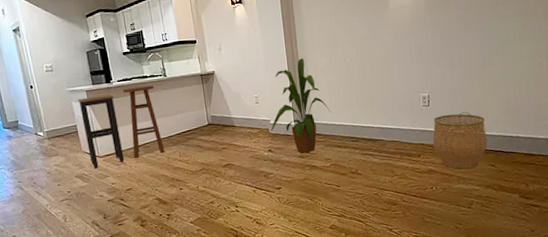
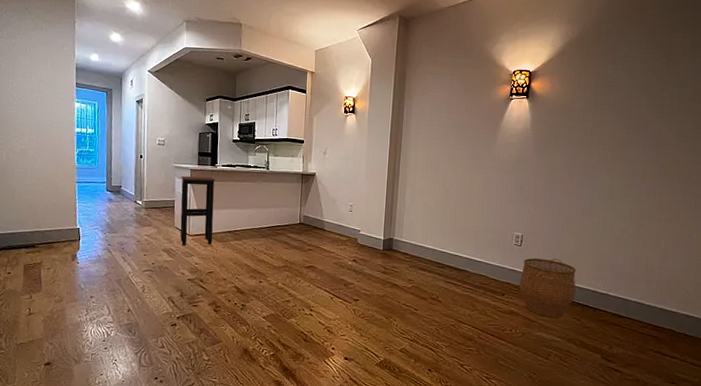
bar stool: present [122,85,165,158] -> none [221,174,255,243]
house plant: present [270,58,331,154] -> none [358,176,422,271]

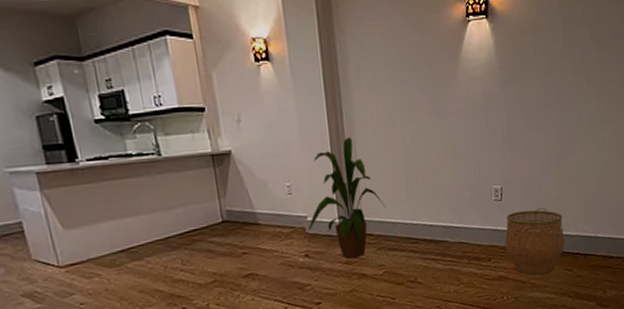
bar stool: present [180,175,216,246] -> none [23,179,100,284]
house plant: none [358,176,422,271] -> present [307,137,385,259]

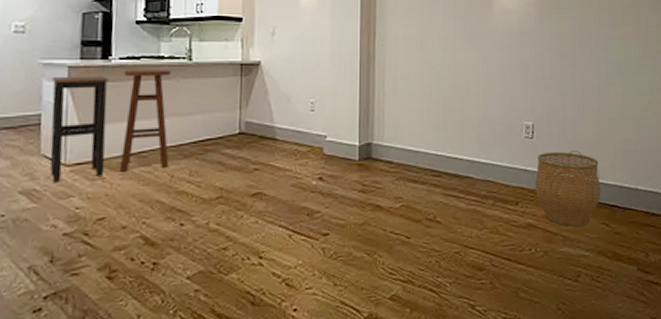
bar stool: none [23,179,100,284] -> present [49,76,109,183]
bar stool: none [94,167,161,268] -> present [119,70,171,172]
house plant: present [307,137,385,259] -> none [325,59,409,188]

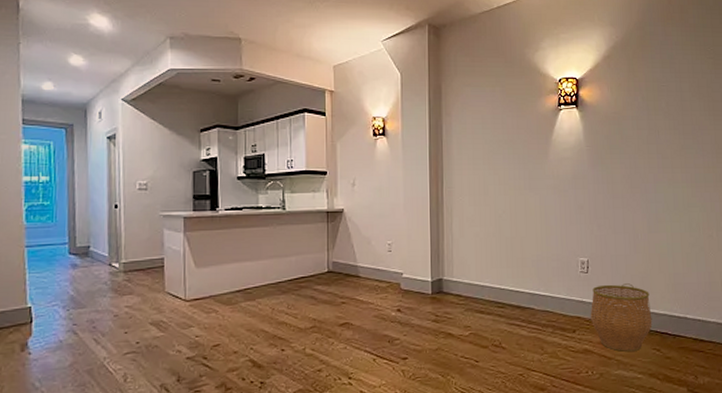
bar stool: present [49,76,109,183] -> none [171,225,218,315]
bar stool: present [119,70,171,172] -> none [229,218,270,306]

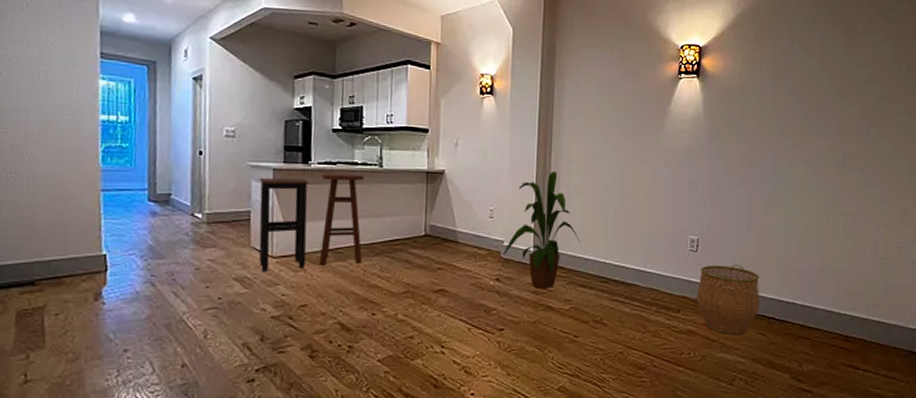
bar stool: none [171,225,218,315] -> present [258,177,309,272]
bar stool: none [229,218,270,306] -> present [318,174,364,265]
house plant: none [401,204,475,318] -> present [502,171,580,290]

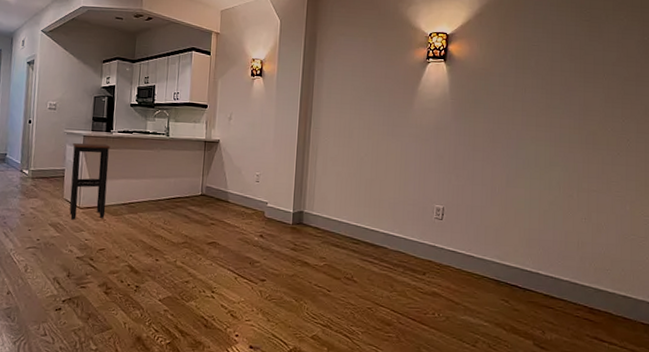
bar stool: present [318,174,364,265] -> none [115,140,154,217]
house plant: present [502,171,580,290] -> none [265,143,335,247]
basket: present [696,265,760,334] -> none [441,232,503,299]

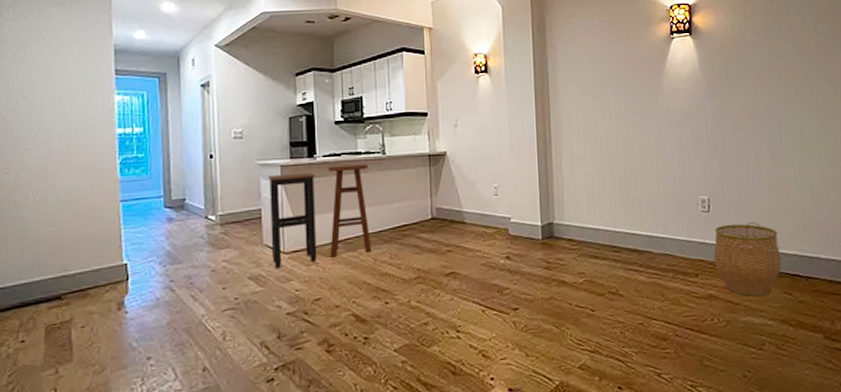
bar stool: none [115,140,154,217] -> present [327,164,372,257]
basket: none [441,232,503,299] -> present [713,222,782,297]

